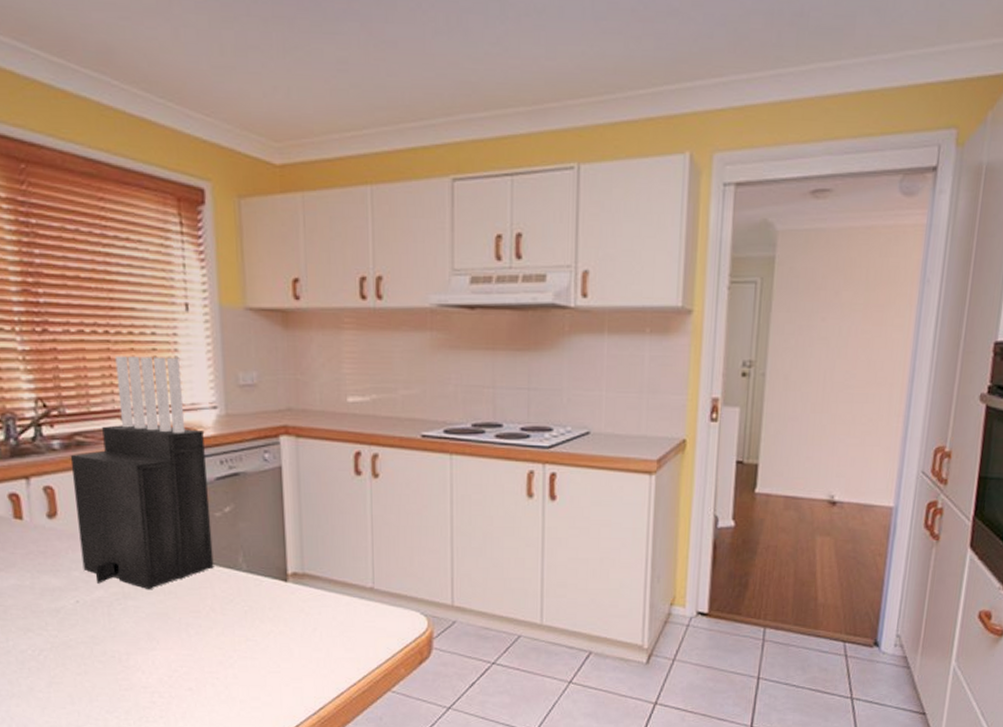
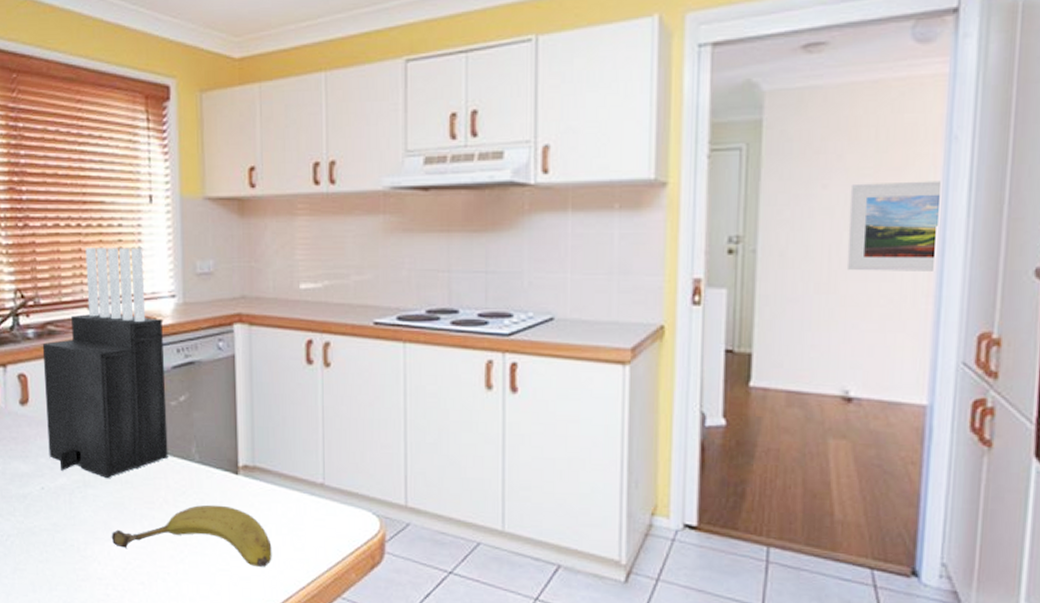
fruit: none [155,611,323,667] -> present [111,504,272,567]
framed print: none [837,317,914,395] -> present [846,181,941,271]

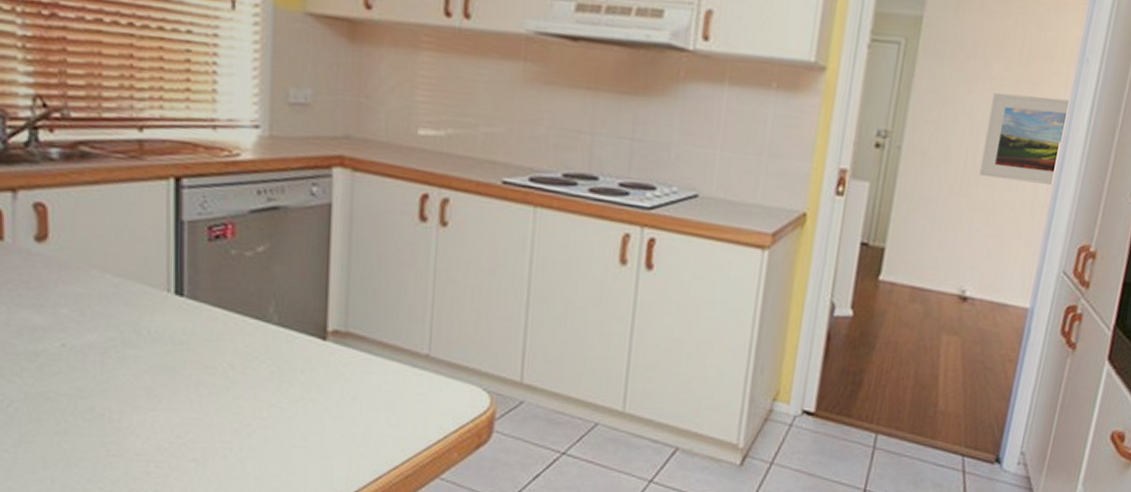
knife block: present [42,248,168,478] -> none [71,54,240,337]
fruit: present [111,504,272,567] -> none [156,372,362,444]

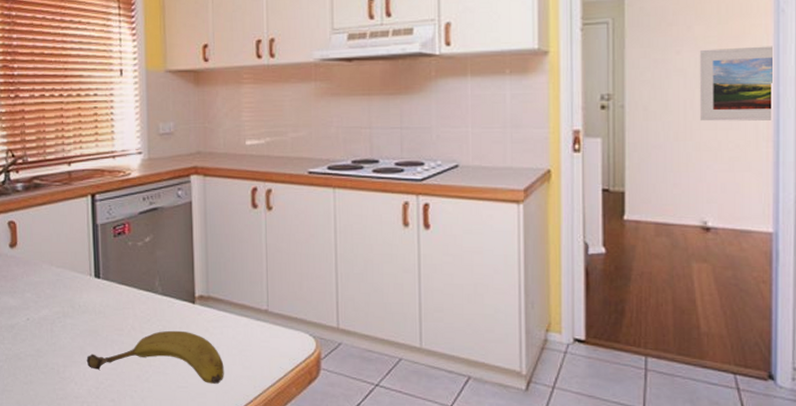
fruit: none [156,372,362,444] -> present [86,330,224,384]

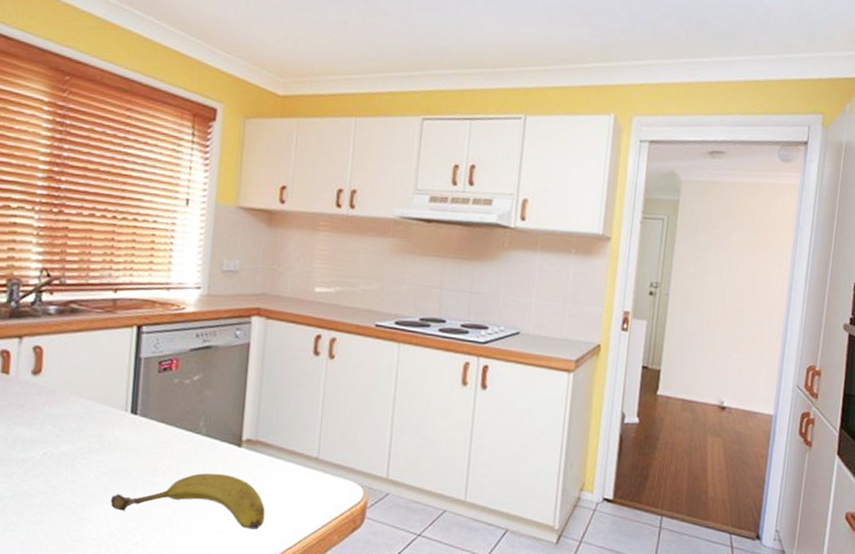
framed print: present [699,46,772,122] -> none [727,253,790,320]

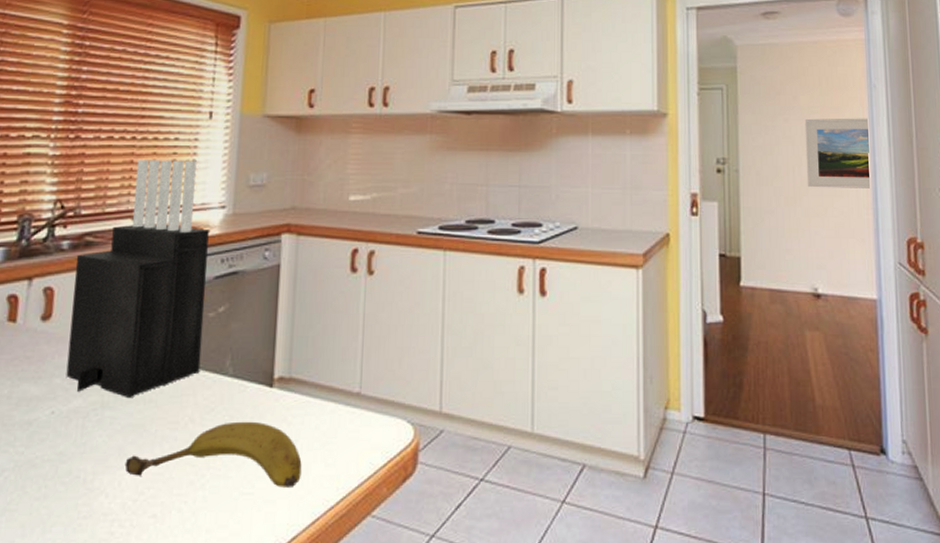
knife block: none [56,238,185,446] -> present [66,160,209,397]
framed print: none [727,253,790,320] -> present [804,118,870,188]

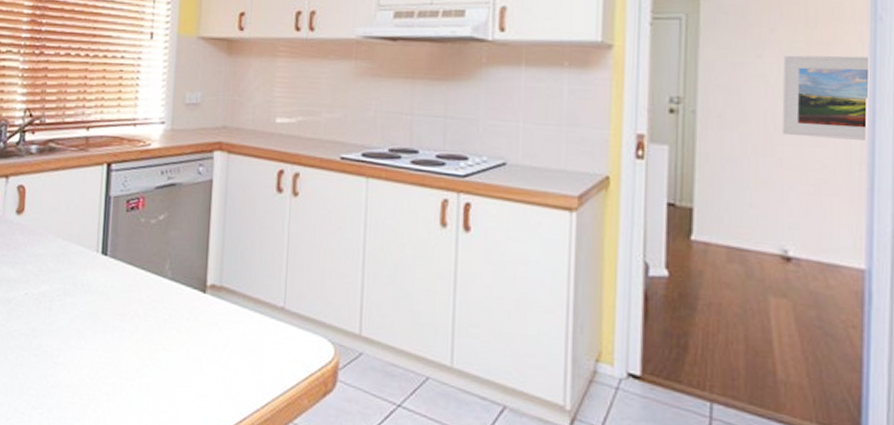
knife block: present [66,160,209,397] -> none [36,75,151,288]
fruit: present [124,421,302,487] -> none [83,320,231,387]

